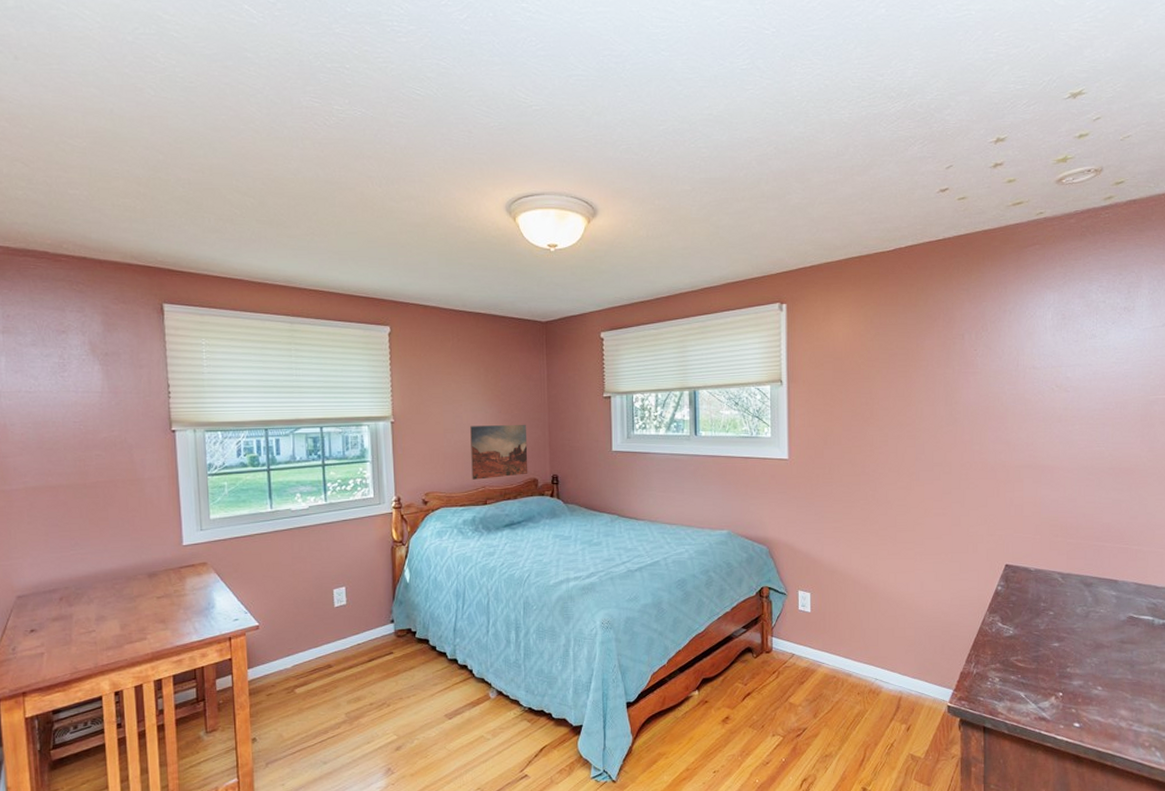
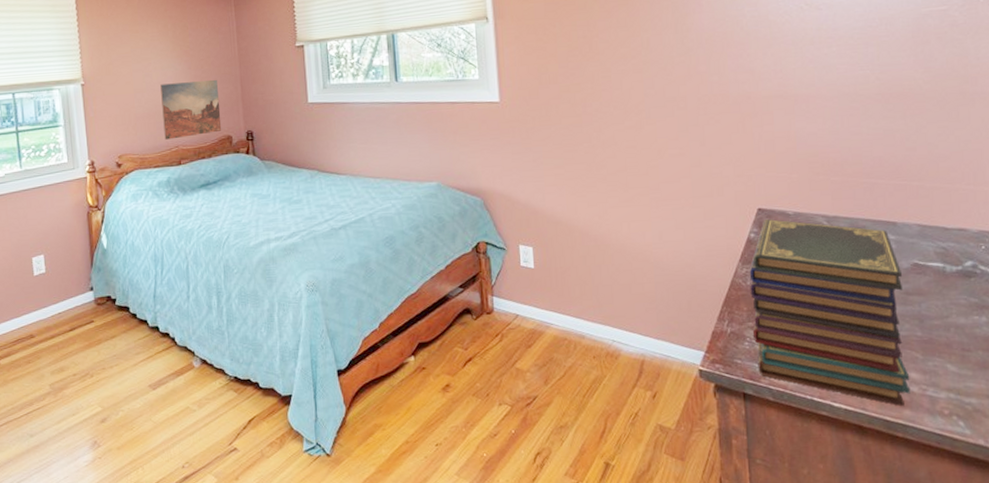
book stack: none [995,574,1120,740] -> present [749,219,911,407]

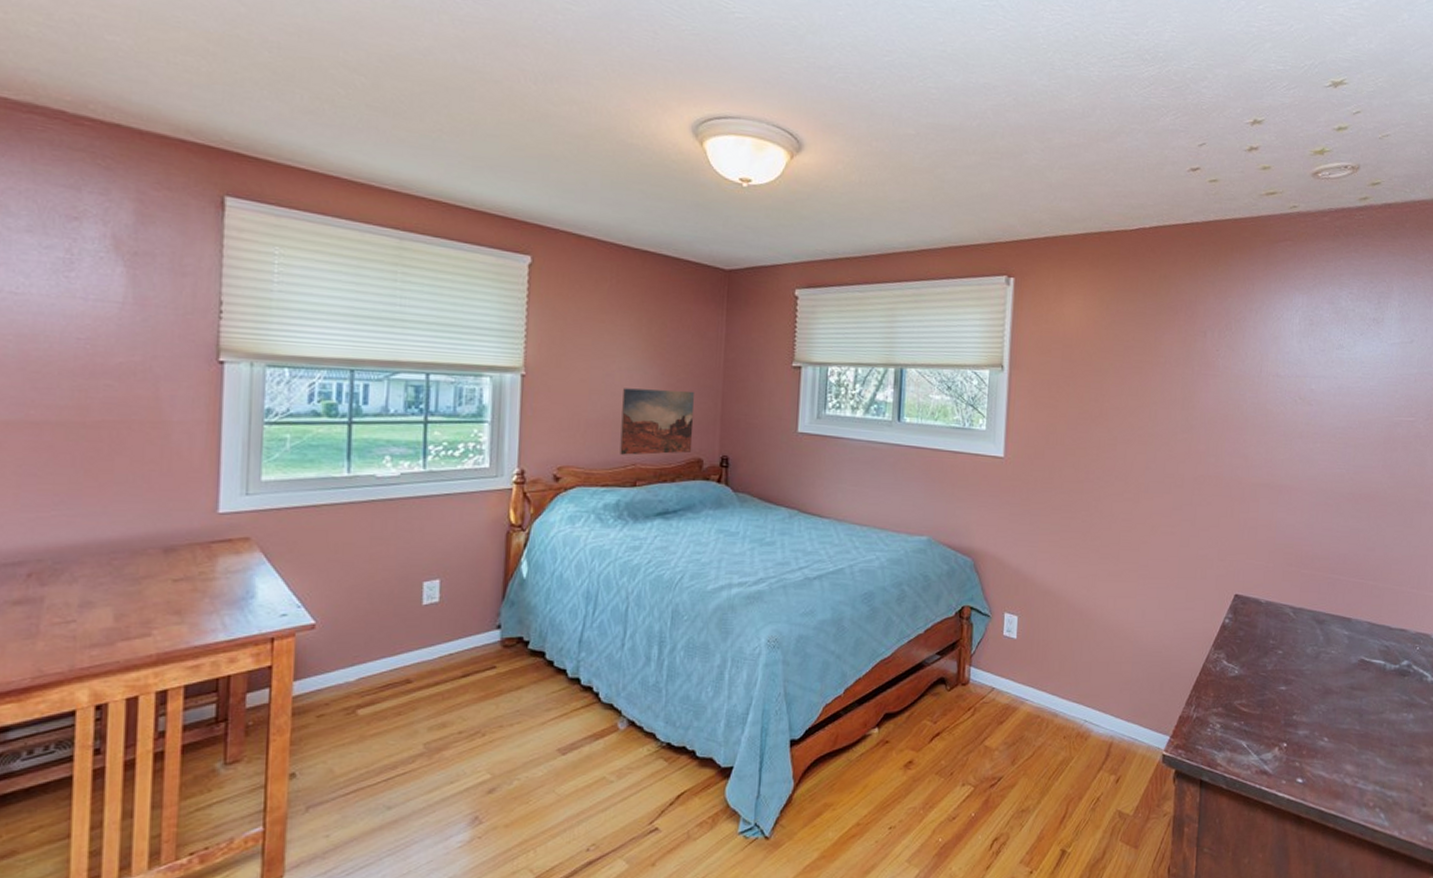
book stack: present [749,219,911,407] -> none [1216,606,1351,798]

